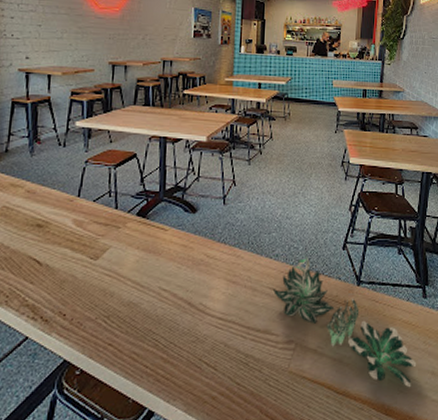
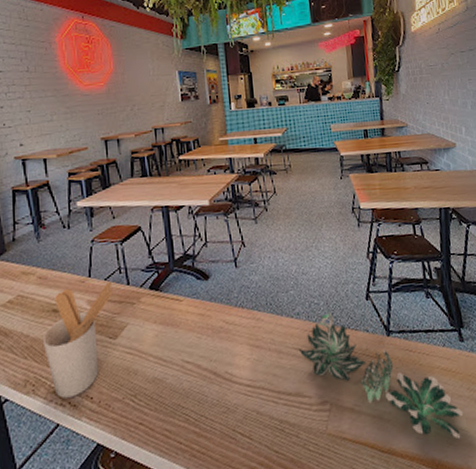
utensil holder: none [22,203,101,312] -> present [42,281,113,398]

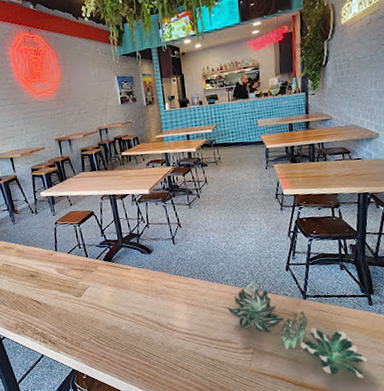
utensil holder: present [42,281,113,398] -> none [25,254,75,338]

